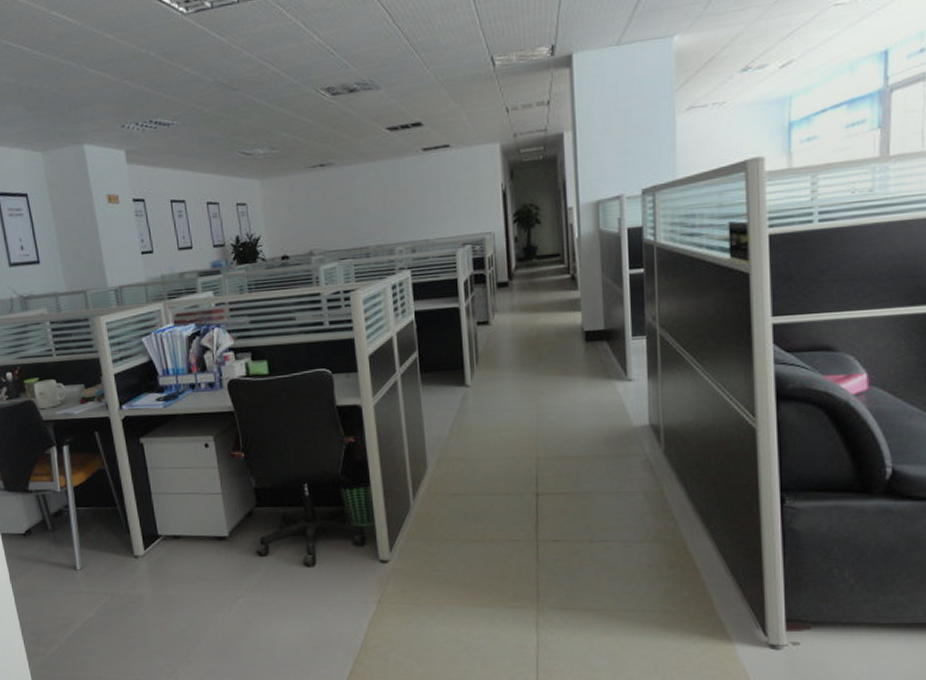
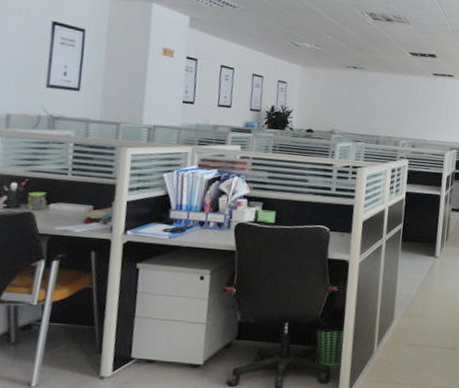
mug: present [34,379,67,410] -> none [36,195,73,223]

